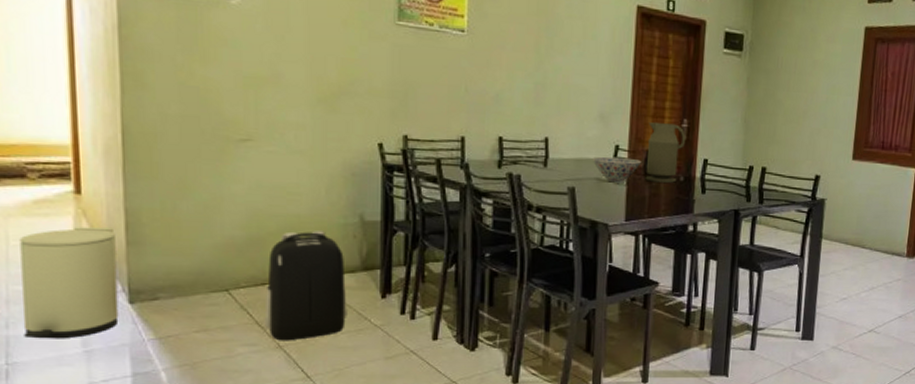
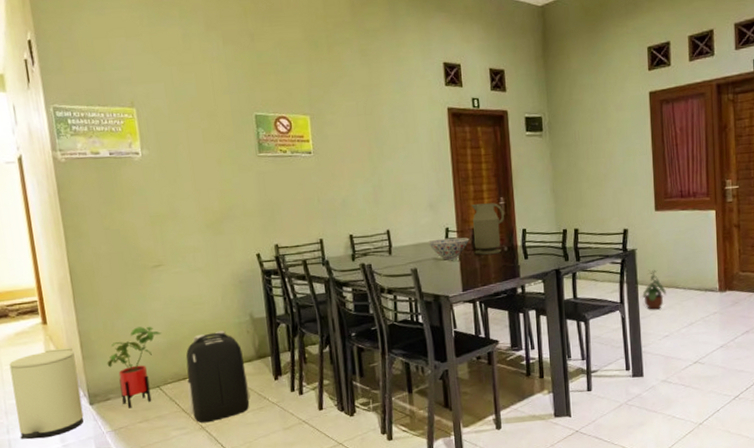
house plant: none [160,213,240,313] -> present [107,326,162,409]
potted plant: none [825,223,851,269] -> present [642,269,666,310]

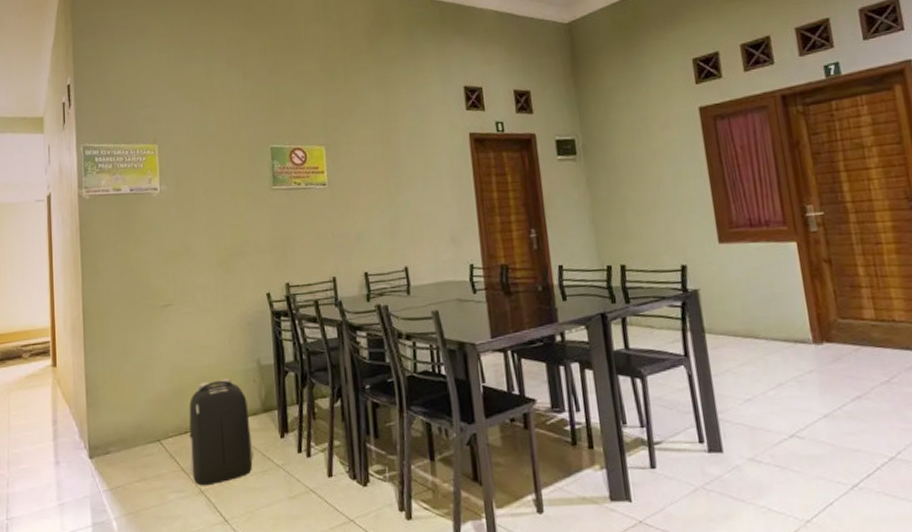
pedal bin: present [9,348,84,440] -> none [17,393,82,495]
house plant: present [107,326,162,409] -> none [110,371,166,465]
bowl: present [427,237,470,260] -> none [450,275,498,302]
water jug: present [471,203,504,255] -> none [497,235,537,296]
potted plant: present [642,269,666,310] -> none [711,314,743,366]

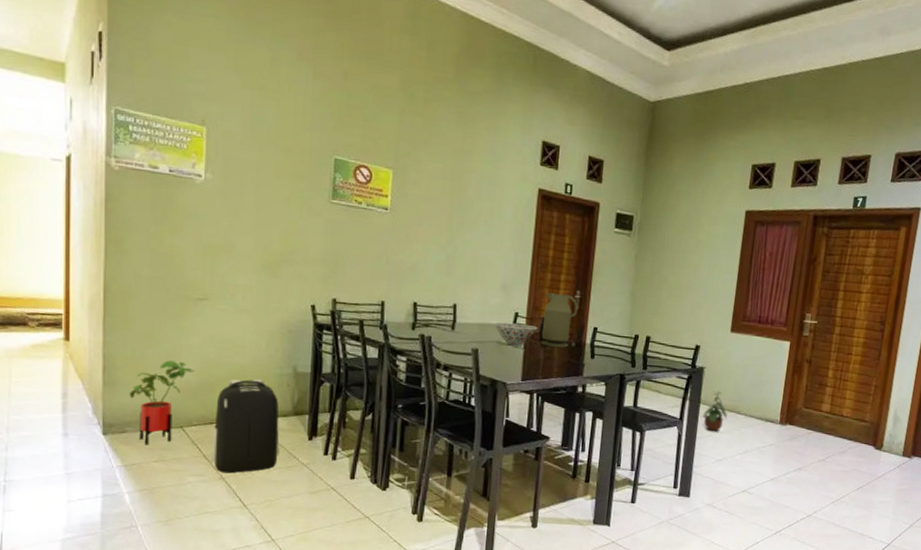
house plant: none [110,371,166,465] -> present [129,360,195,445]
bowl: none [450,275,498,302] -> present [494,322,538,347]
water jug: none [497,235,537,296] -> present [540,293,578,348]
potted plant: none [711,314,743,366] -> present [702,390,727,432]

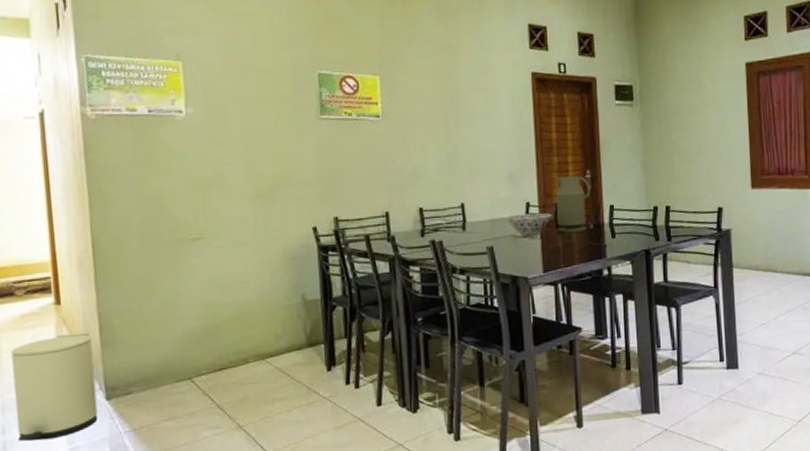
pedal bin: none [19,368,94,462] -> present [11,332,98,441]
house plant: present [129,360,195,445] -> none [130,308,198,404]
backpack: present [210,379,280,474] -> none [224,314,298,421]
potted plant: present [702,390,727,432] -> none [737,251,763,296]

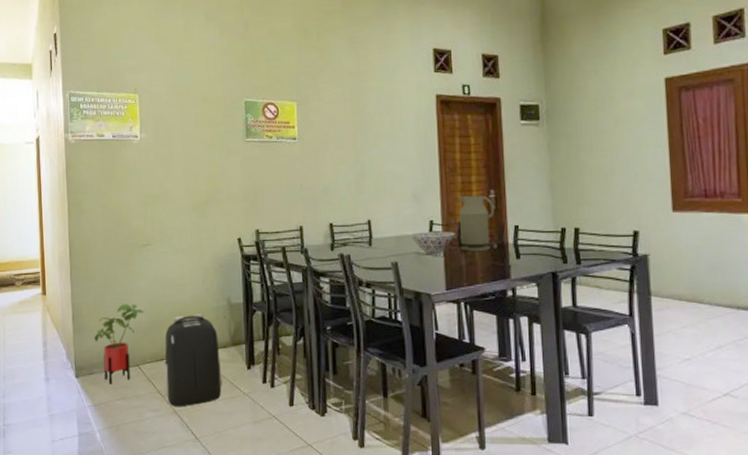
pedal bin: present [11,332,98,441] -> none [11,319,69,406]
house plant: none [130,308,198,404] -> present [94,304,145,385]
backpack: none [224,314,298,421] -> present [163,314,223,407]

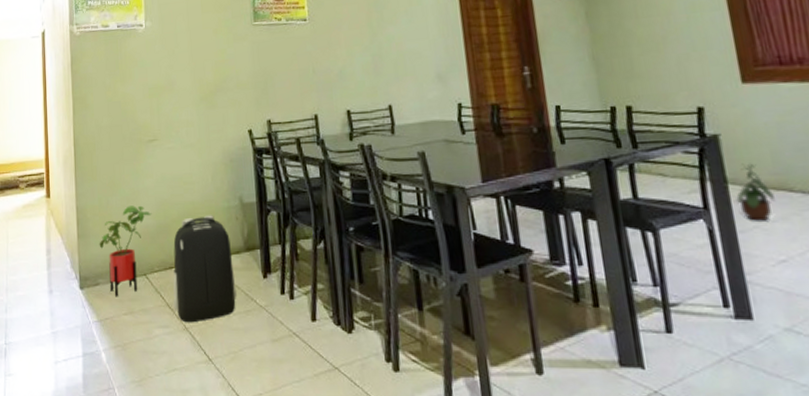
bowl: present [410,231,456,255] -> none [436,114,488,143]
water jug: present [458,196,494,252] -> none [487,73,531,137]
potted plant: none [656,279,687,327] -> present [736,163,775,221]

